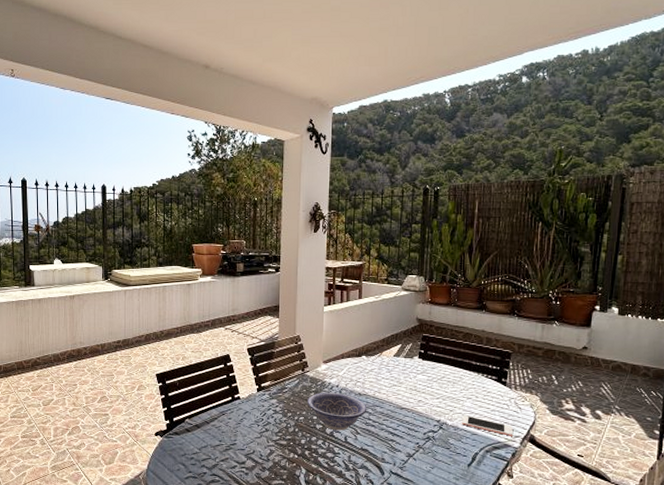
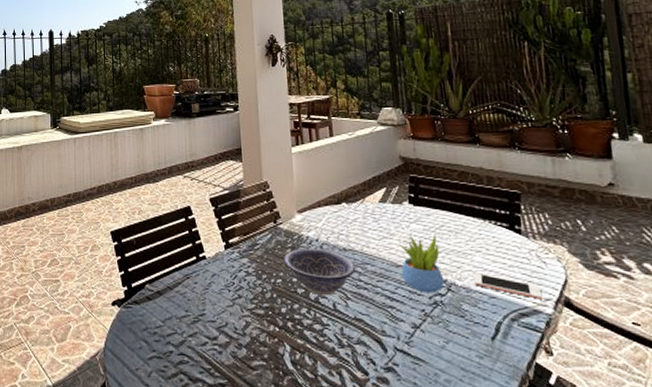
succulent plant: none [404,383,438,430] -> present [399,234,445,293]

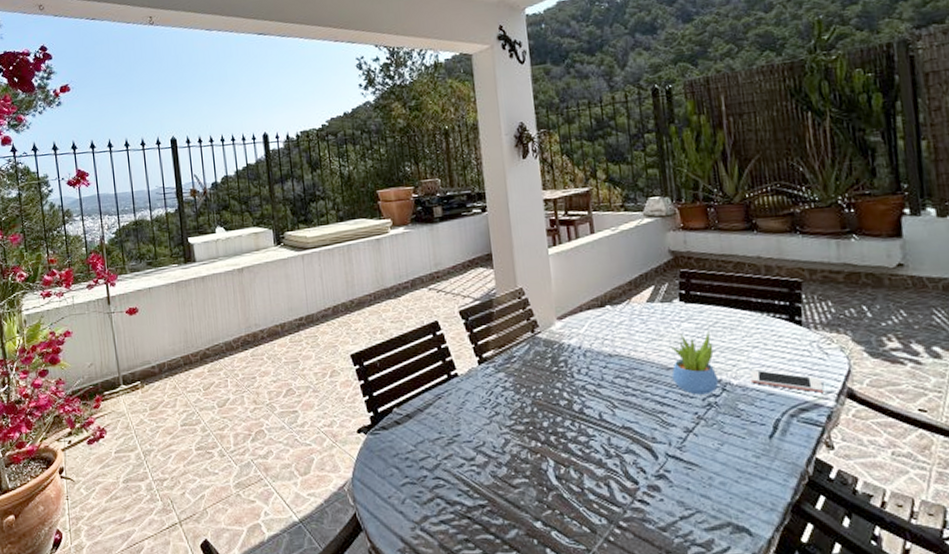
decorative bowl: present [283,247,356,296] -> none [542,355,623,406]

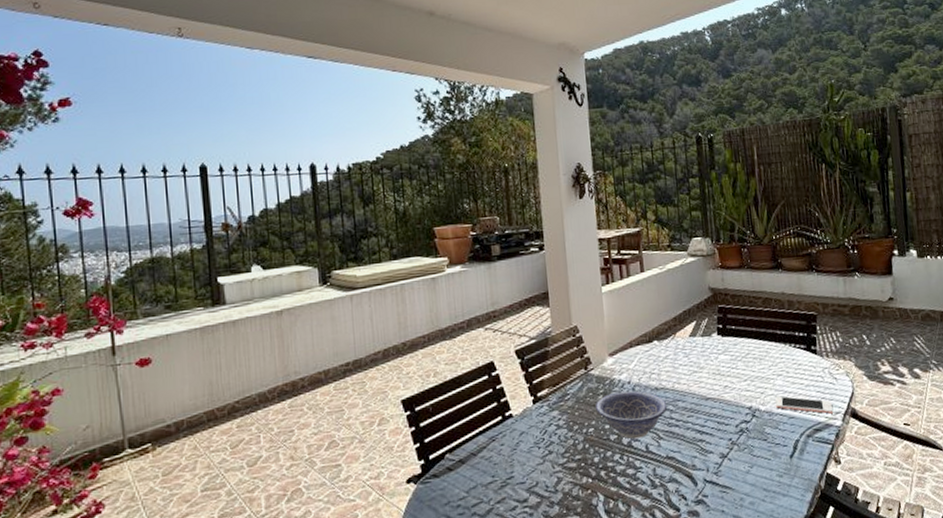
decorative bowl: none [542,355,623,406] -> present [594,390,668,440]
succulent plant: present [670,331,719,395] -> none [709,362,750,422]

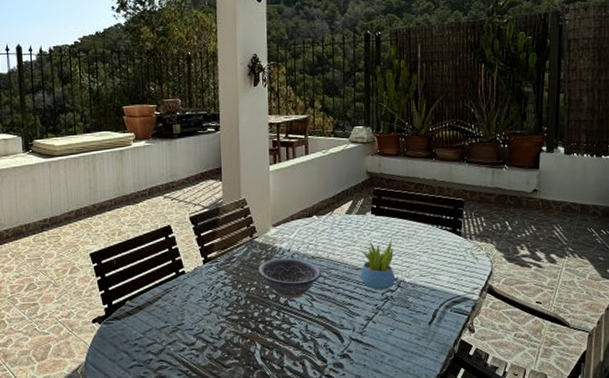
succulent plant: none [709,362,750,422] -> present [360,239,396,290]
cell phone: present [775,396,834,414] -> none [420,270,472,289]

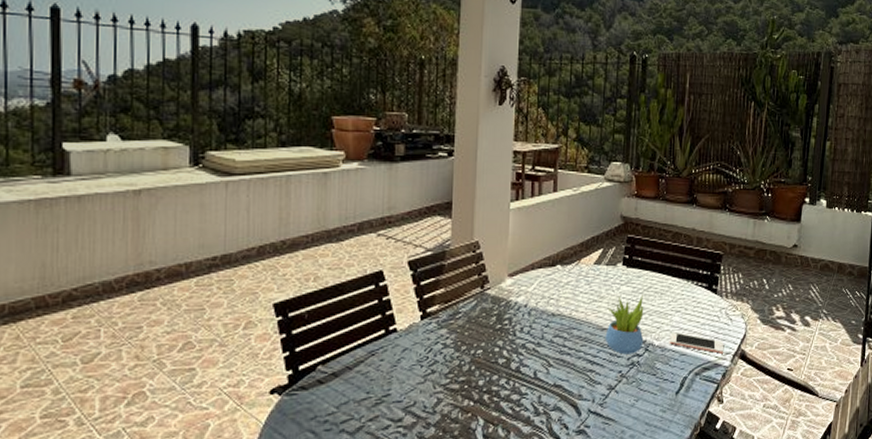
decorative bowl: present [257,257,322,299] -> none [486,314,562,365]
cell phone: none [420,270,472,289] -> present [670,332,724,354]

